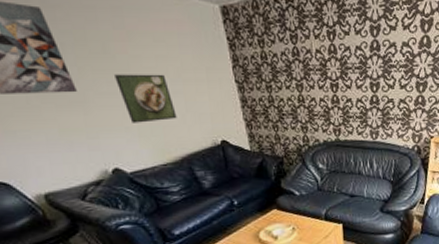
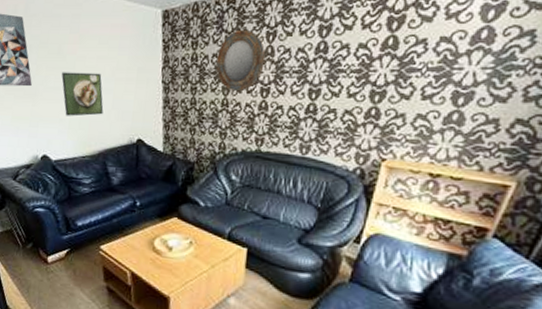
home mirror: none [285,28,330,88] -> present [216,29,266,92]

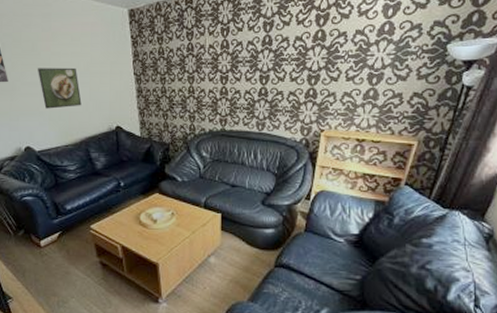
home mirror: present [216,29,266,92] -> none [181,26,222,80]

